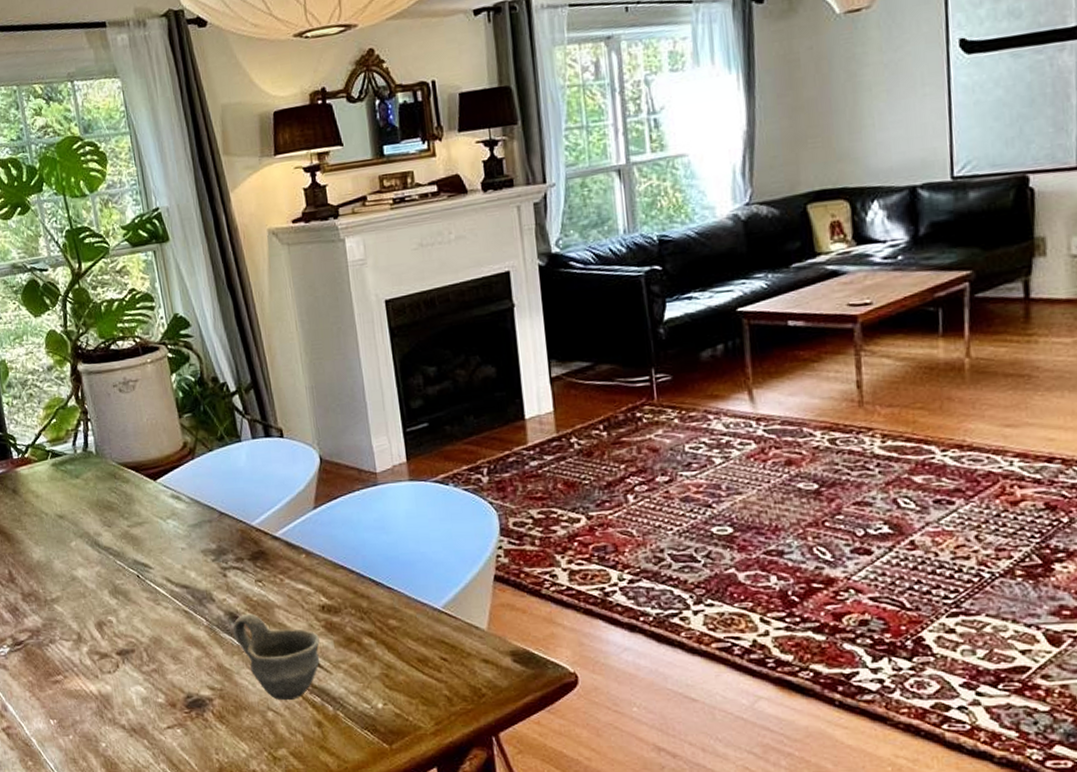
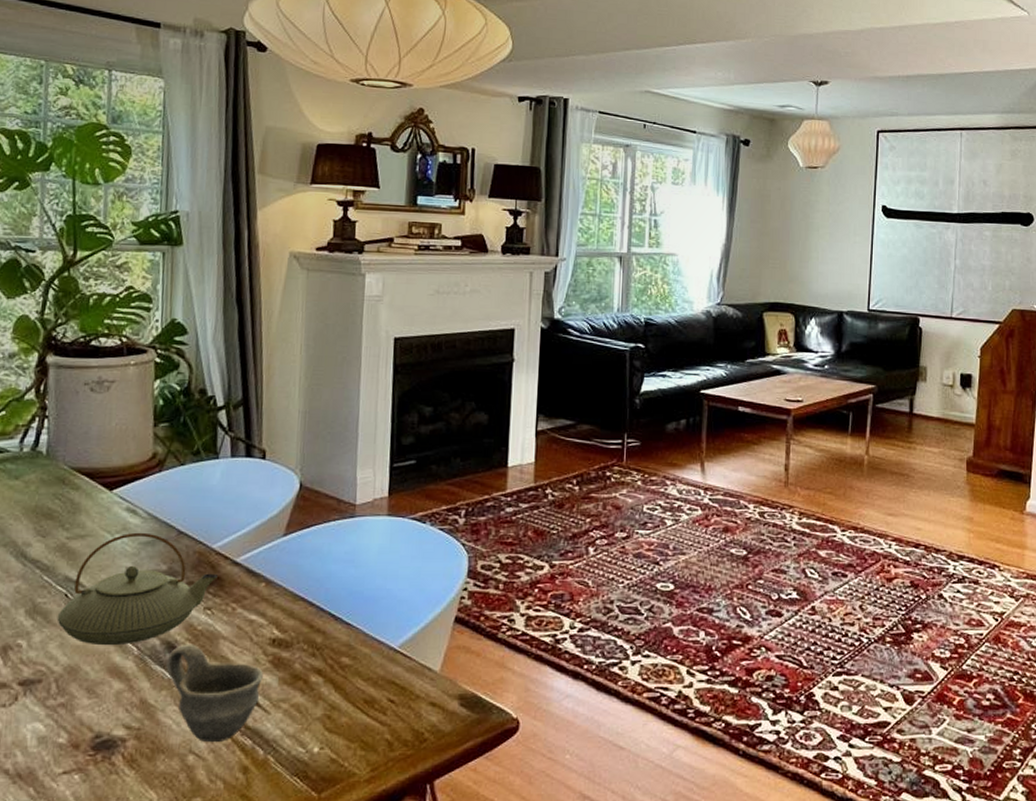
teapot: none [134,516,262,619] -> present [56,532,218,646]

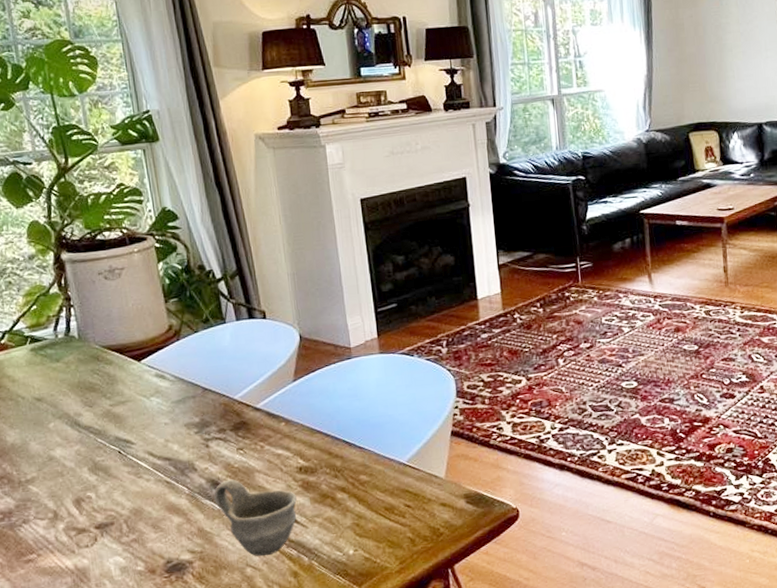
teapot: present [56,532,218,646] -> none [115,392,243,490]

